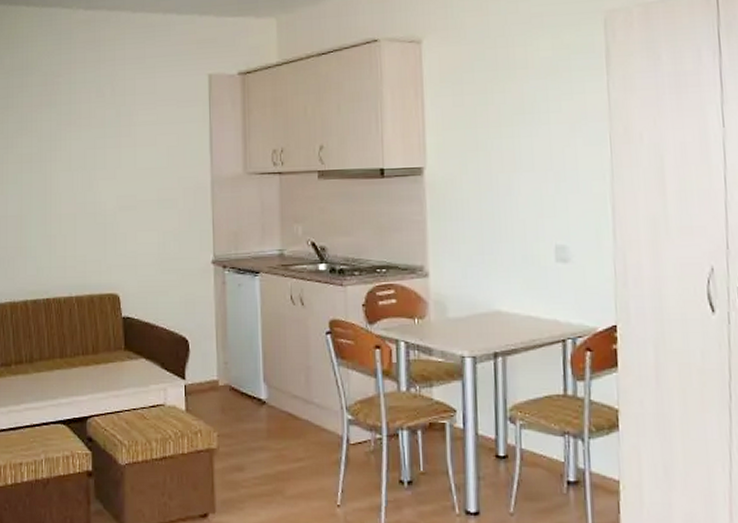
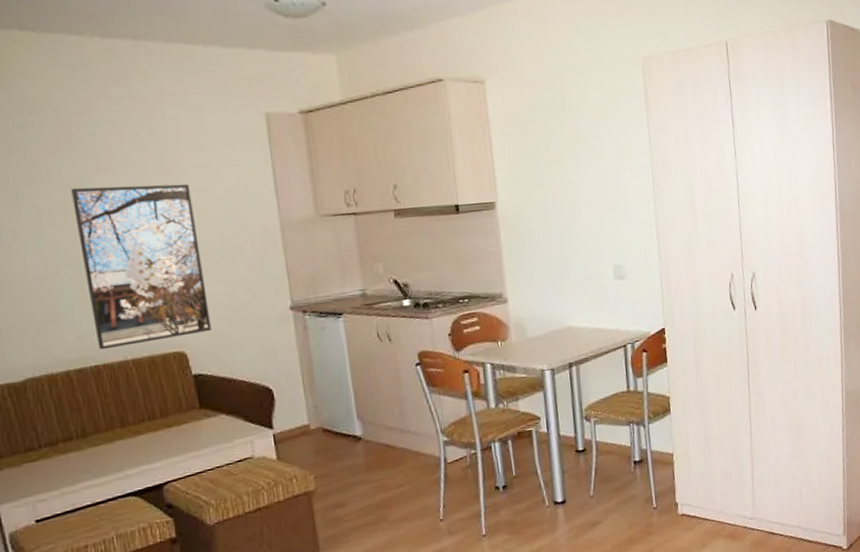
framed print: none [47,138,142,285] -> present [71,184,212,350]

